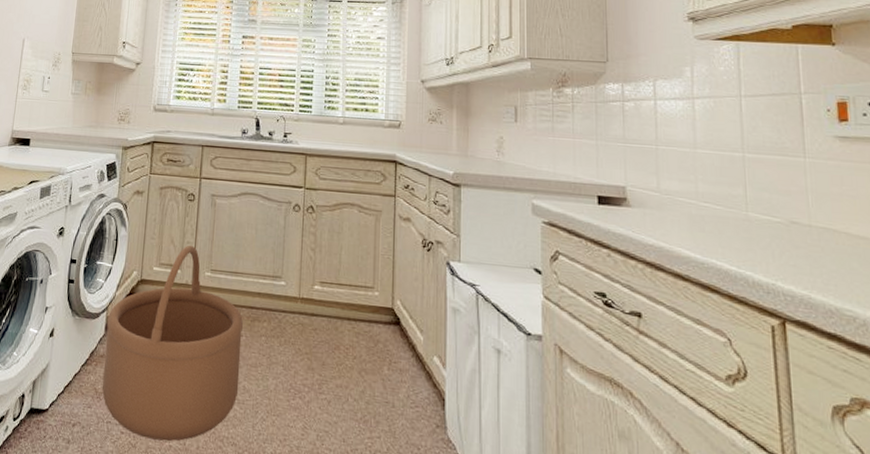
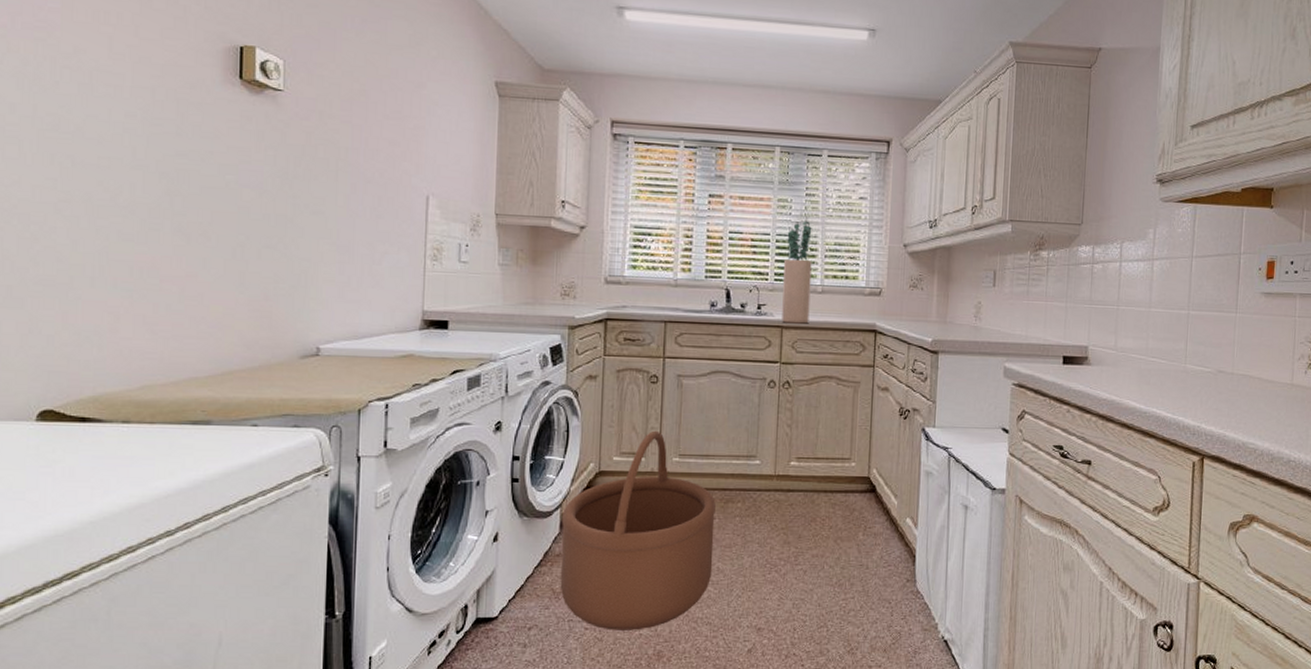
vase: none [306,55,334,153] -> present [782,217,812,324]

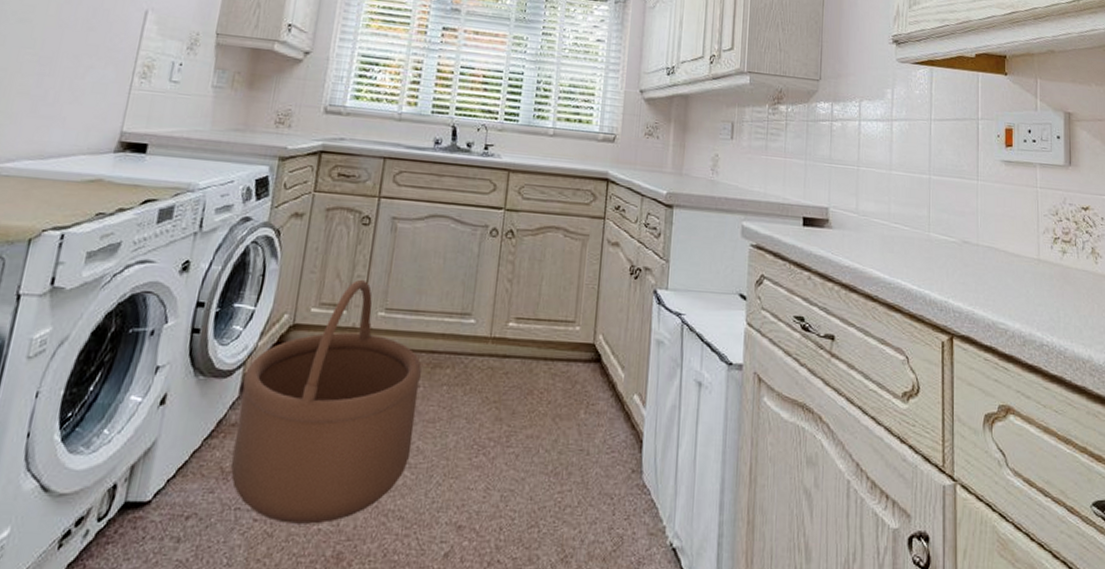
vase: present [782,217,812,324] -> none [509,56,547,168]

